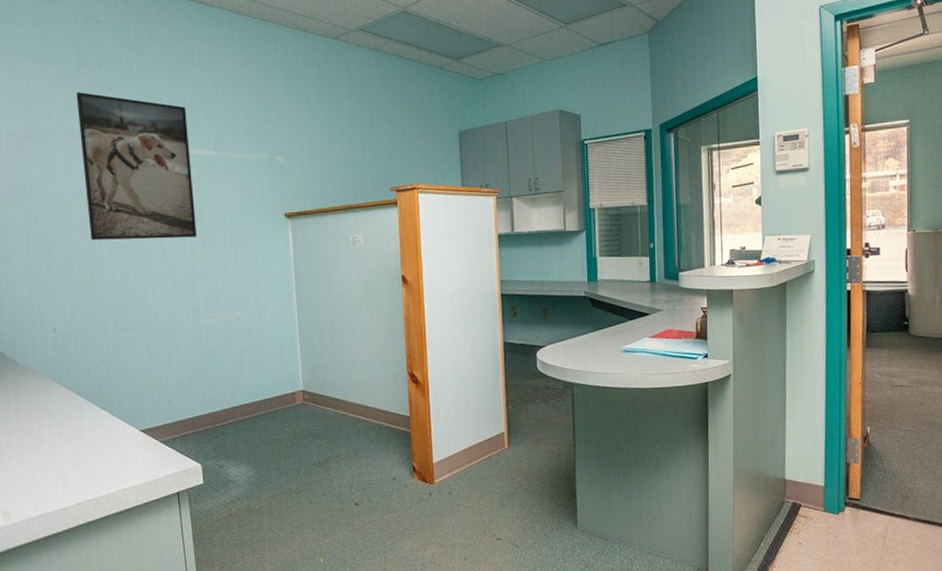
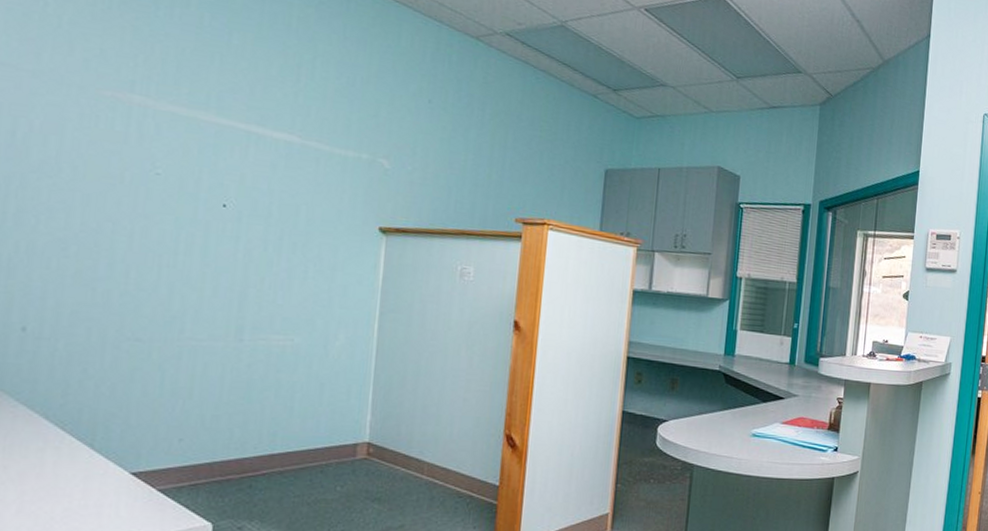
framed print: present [76,91,197,241] -> none [103,29,270,238]

